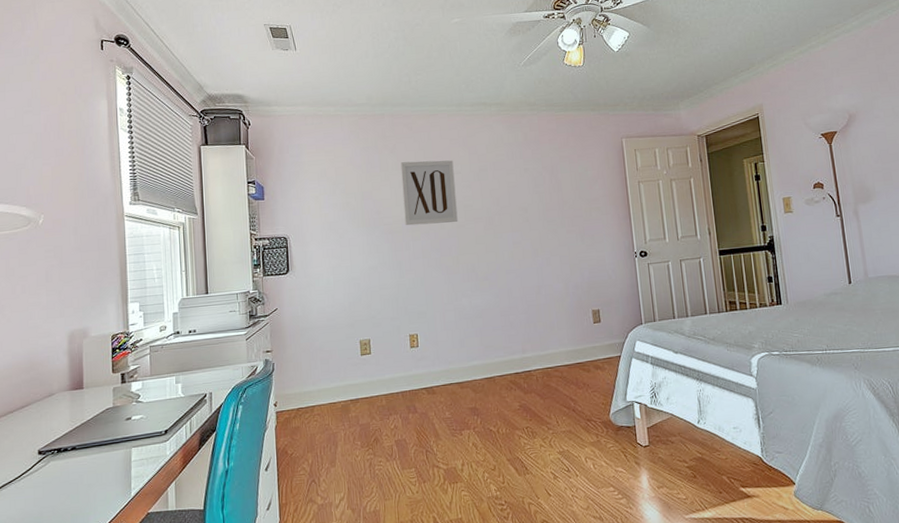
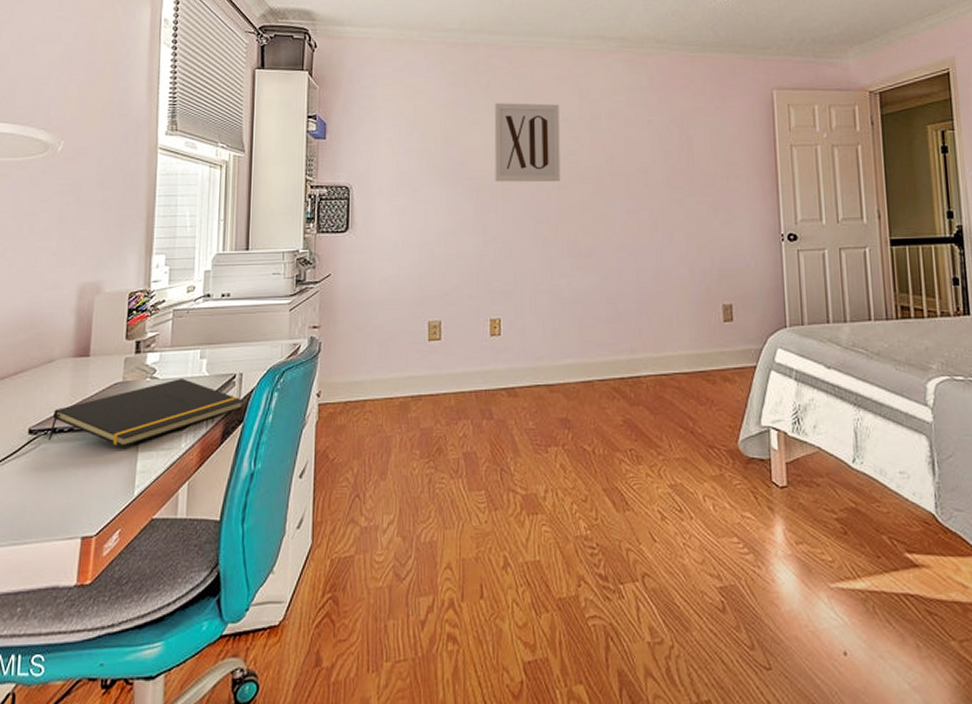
notepad: none [55,400,215,459] -> present [48,379,245,447]

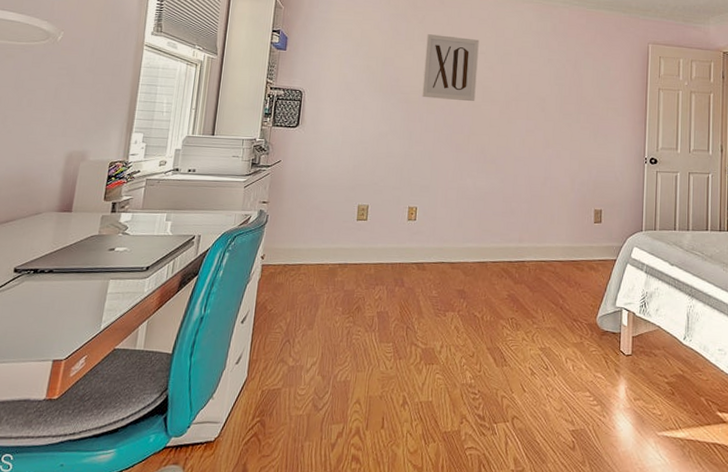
notepad: present [48,379,245,447] -> none [30,236,201,289]

